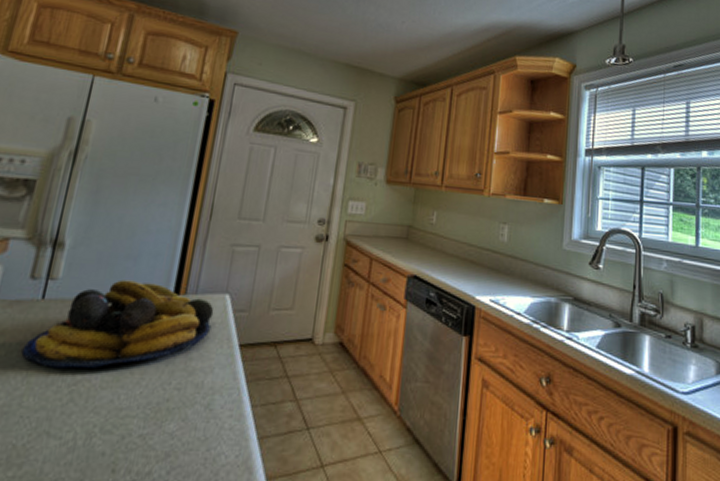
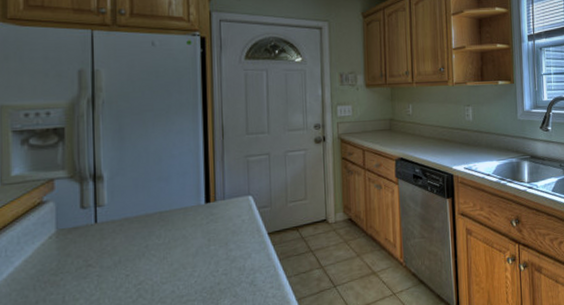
fruit bowl: present [21,280,214,369] -> none [89,196,242,275]

